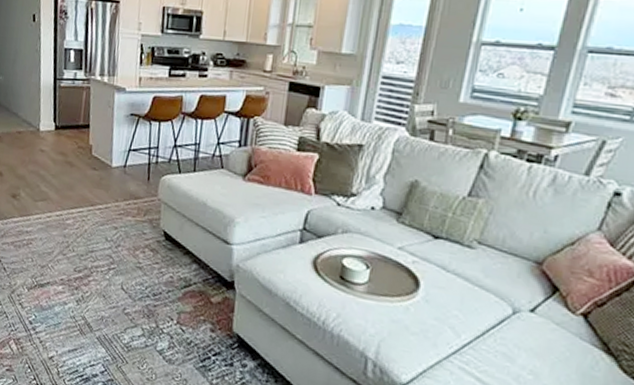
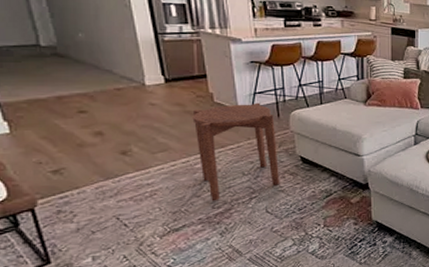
side table: none [70,160,144,264] -> present [192,102,280,201]

